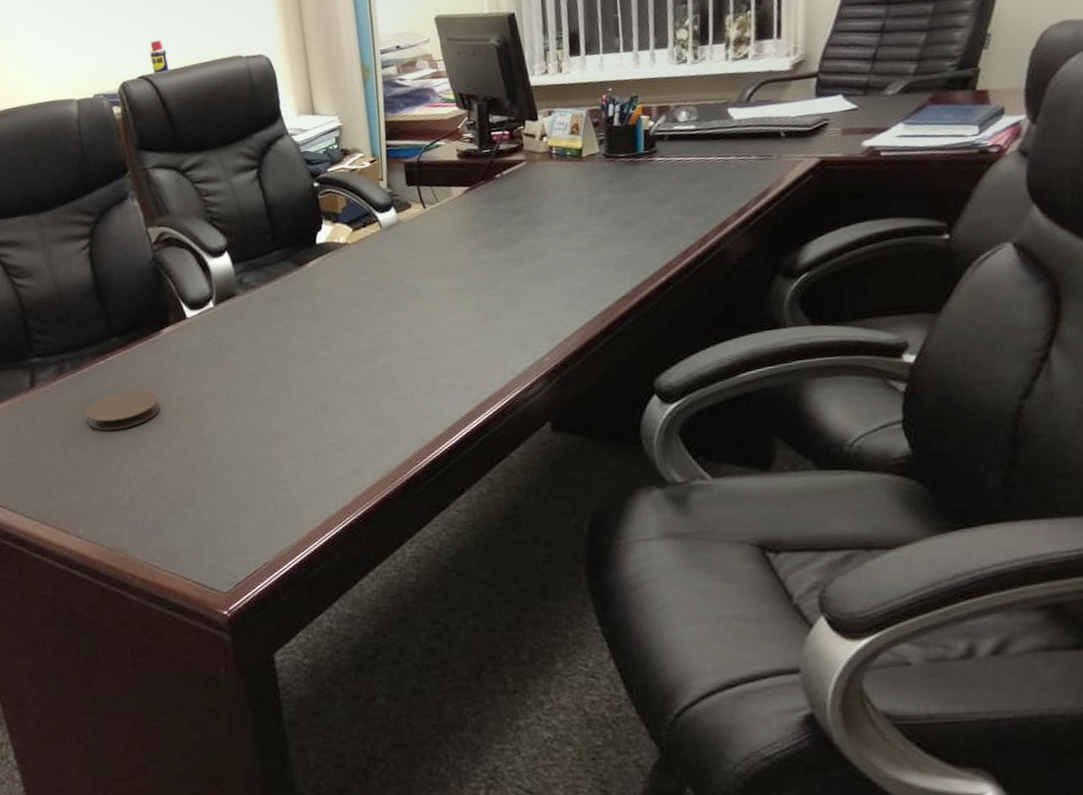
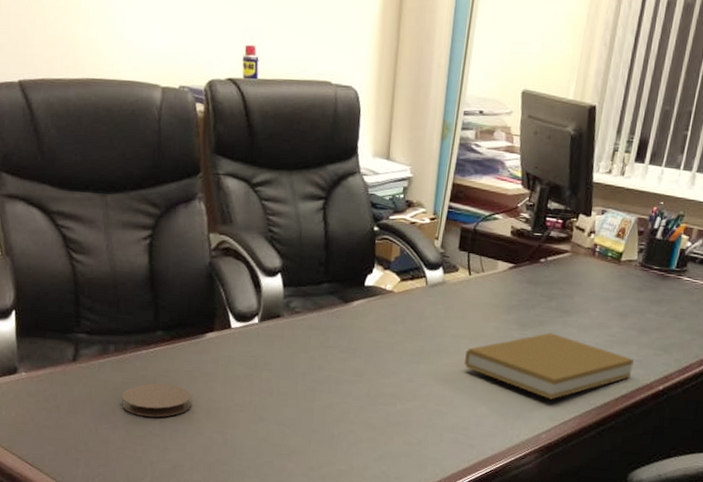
book: none [439,247,627,318] -> present [465,333,634,400]

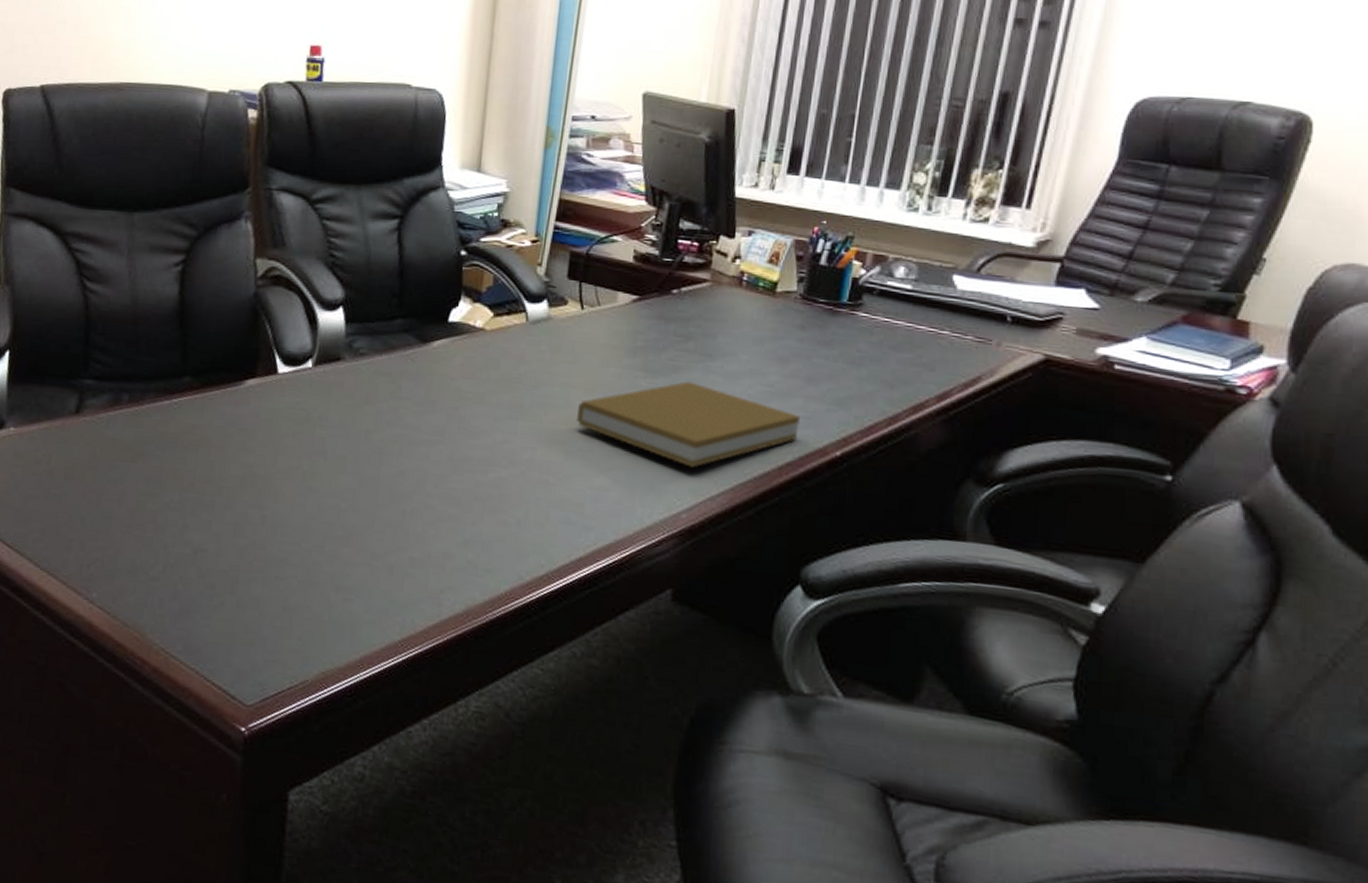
coaster: present [122,383,192,418] -> none [134,442,222,486]

